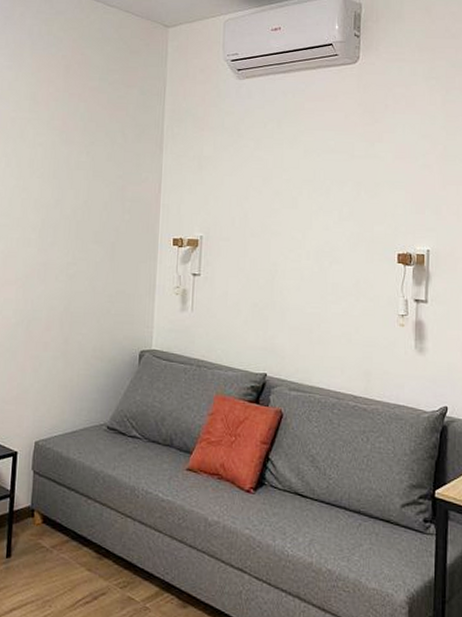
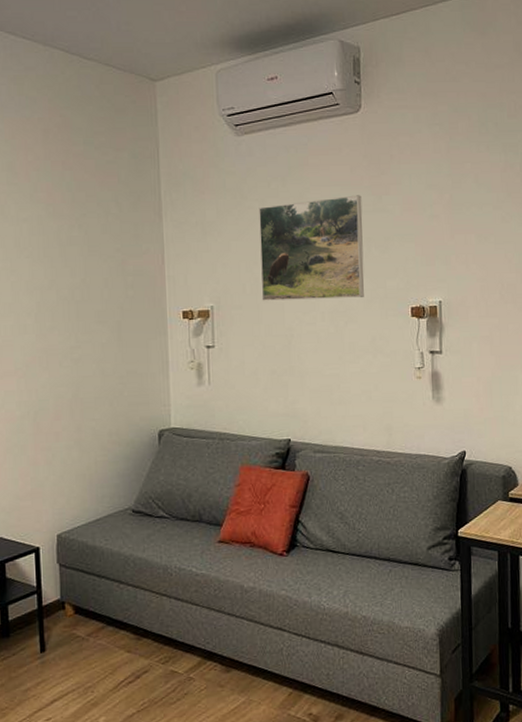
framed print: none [249,140,354,239] -> present [259,195,364,301]

